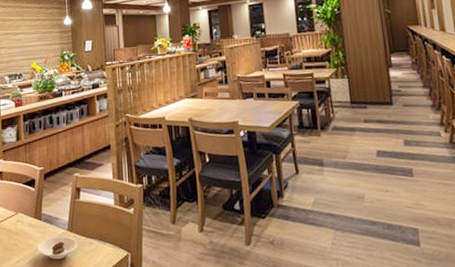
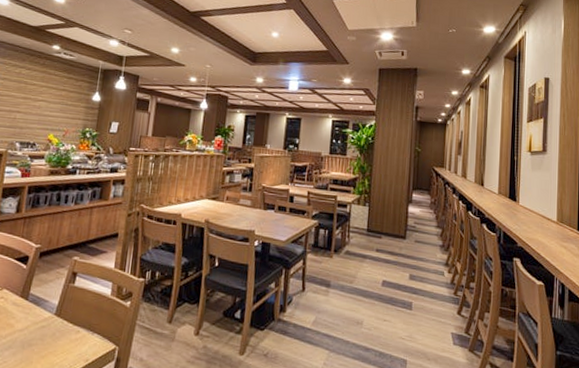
saucer: present [37,236,77,260] -> none [18,320,63,344]

